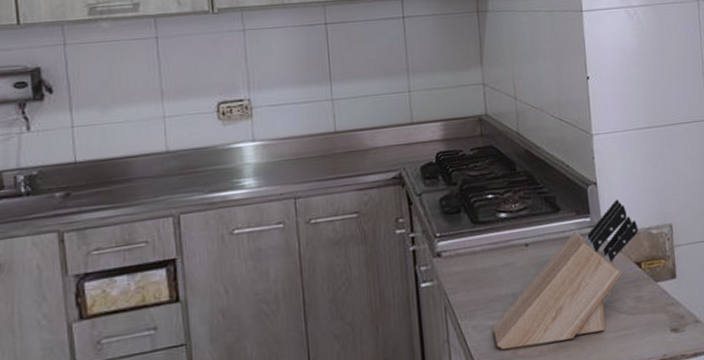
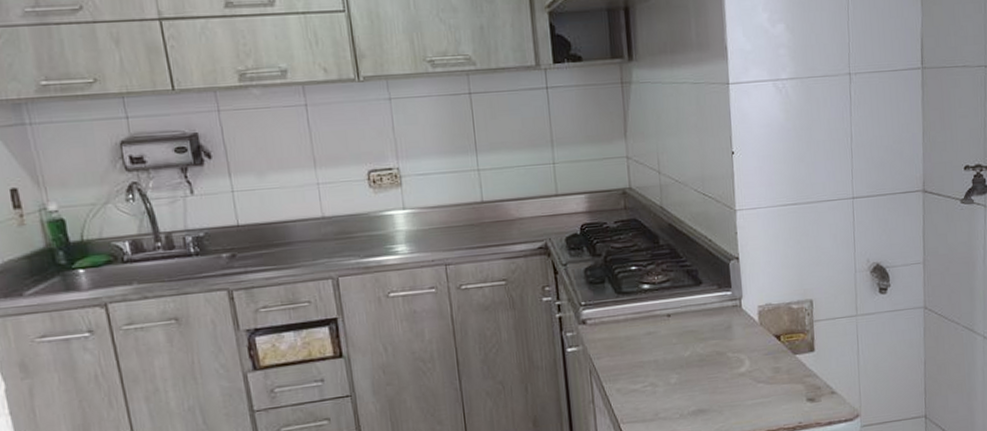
knife block: present [493,199,639,351] -> none [636,274,779,412]

